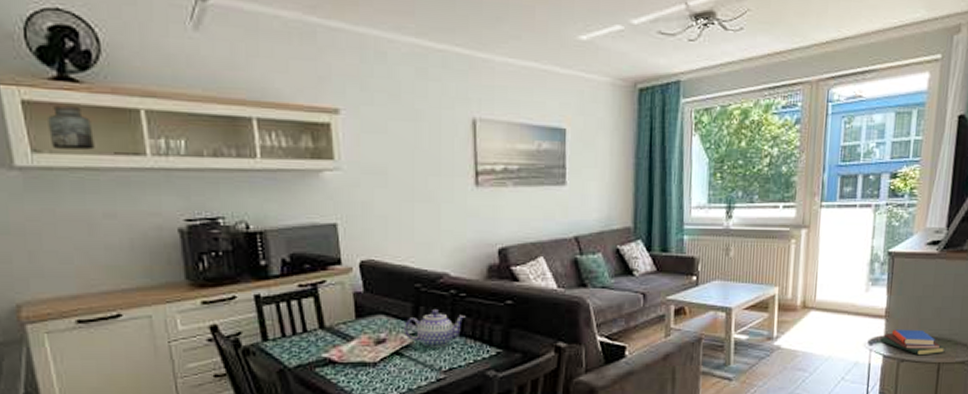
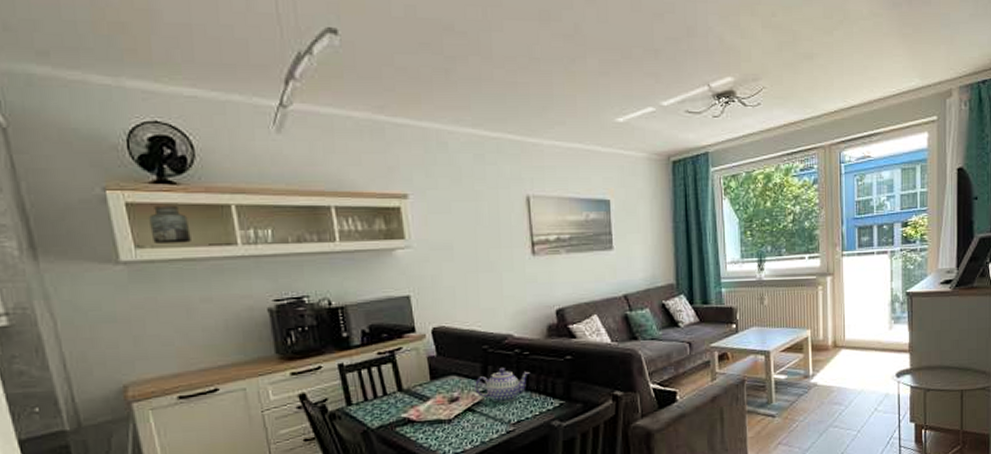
book: present [880,329,946,356] -> none [907,361,966,385]

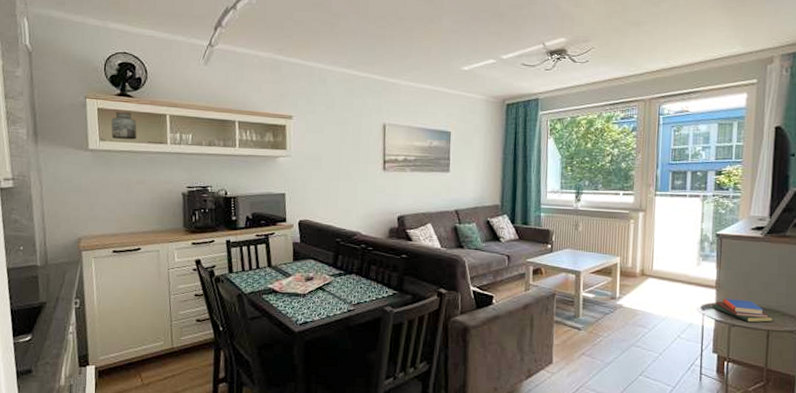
teapot: present [475,368,530,404] -> none [327,258,372,288]
book: none [907,361,966,385] -> present [712,298,774,323]

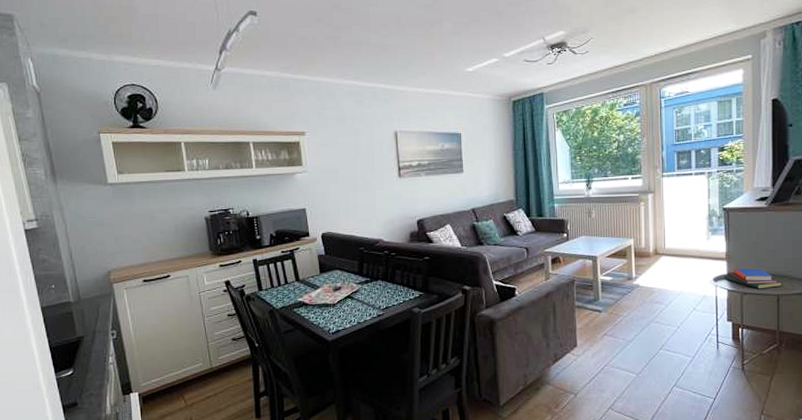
jar: present [110,111,137,140] -> none [126,143,154,171]

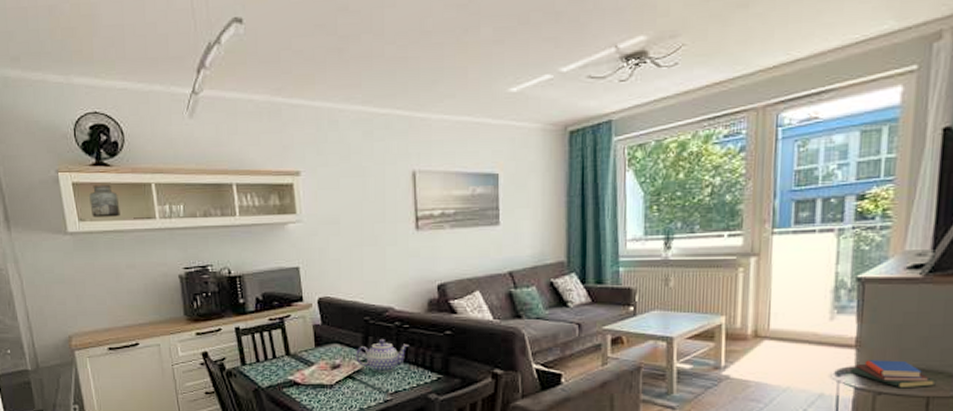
jar: none [126,143,154,171] -> present [88,184,120,219]
teapot: none [353,265,396,293] -> present [356,339,409,374]

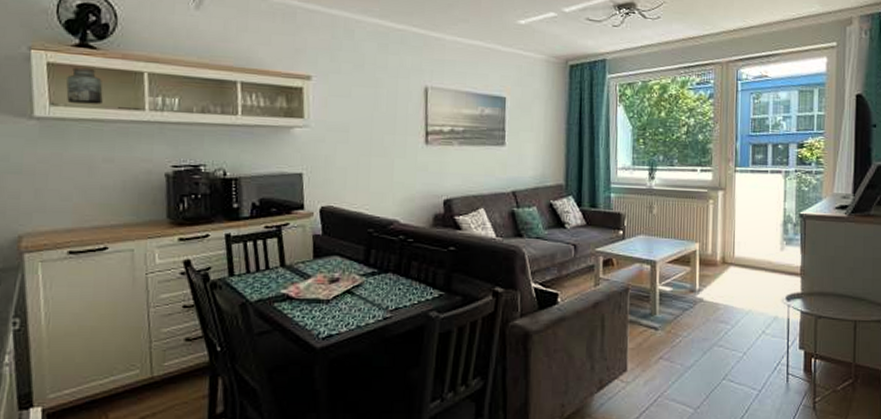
teapot: present [356,339,409,374] -> none [356,253,412,289]
book: present [850,360,936,389] -> none [798,287,860,313]

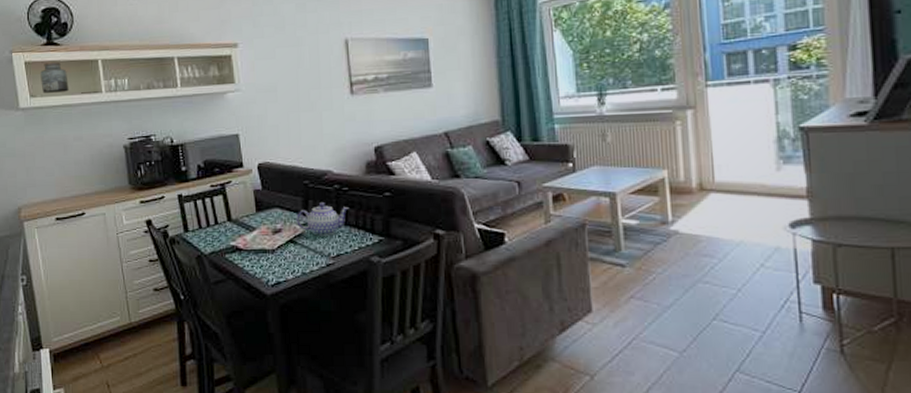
teapot: none [356,253,412,289] -> present [296,203,349,237]

